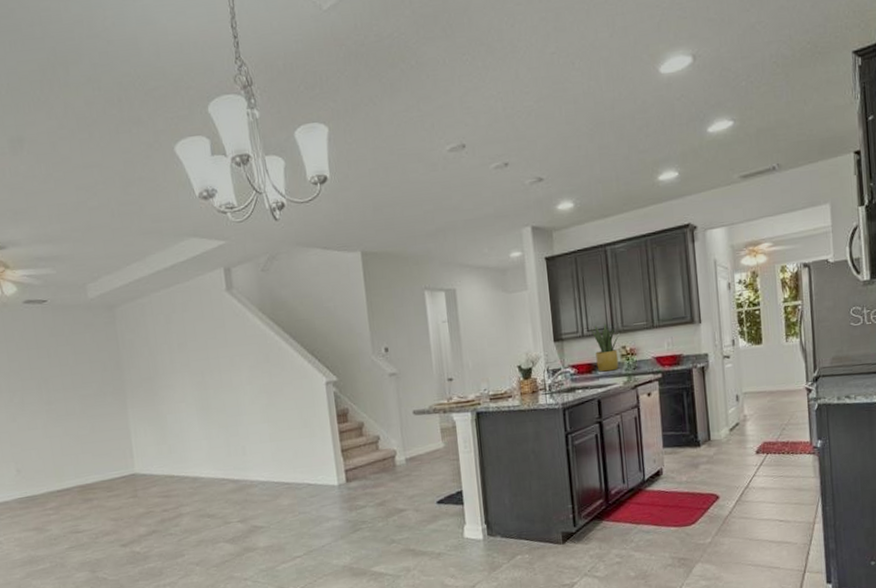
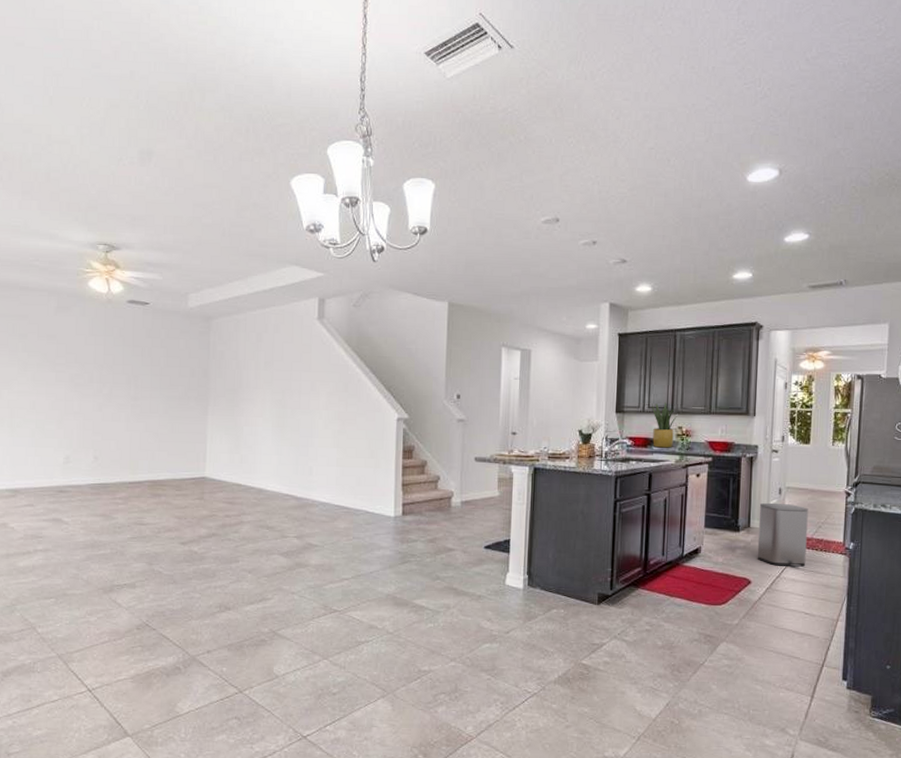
pedal bin: none [717,409,774,477] -> present [757,502,808,567]

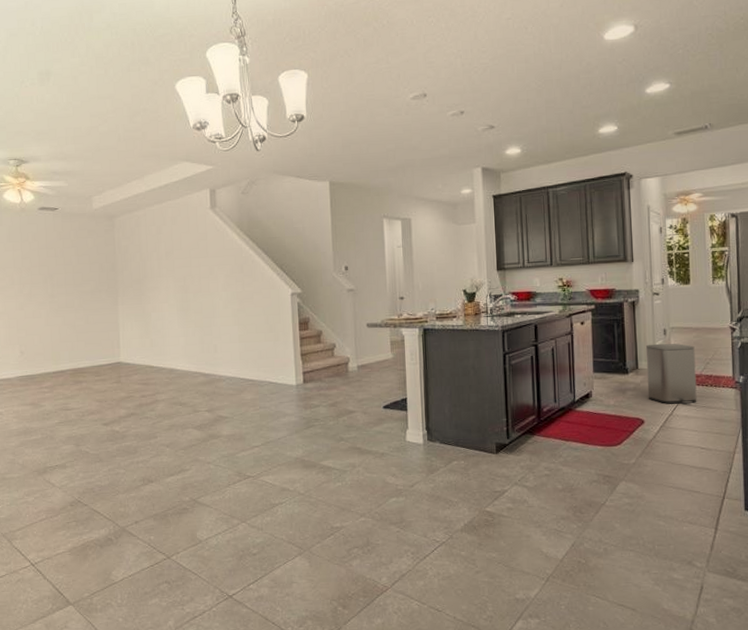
planter: present [652,401,677,448] -> none [531,256,556,300]

